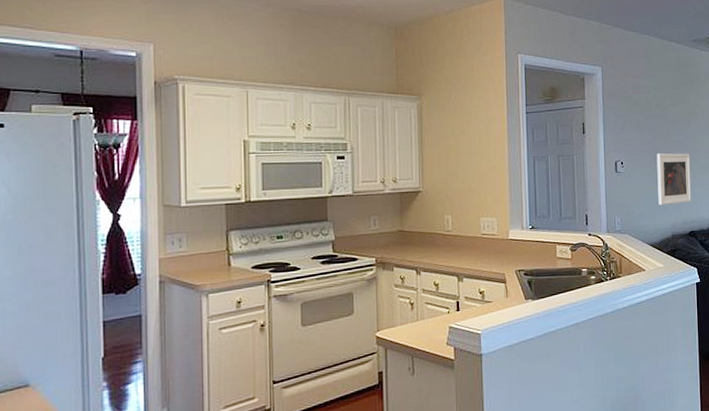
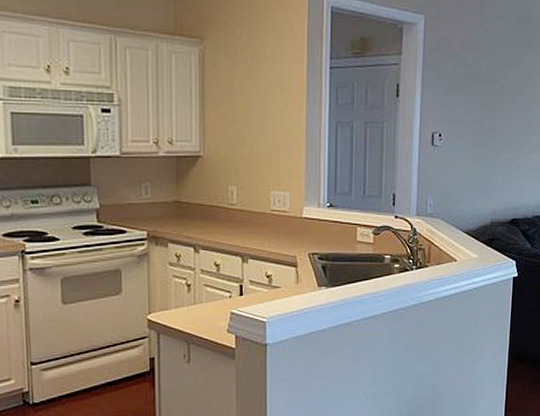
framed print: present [656,153,691,205] -> none [478,126,521,187]

